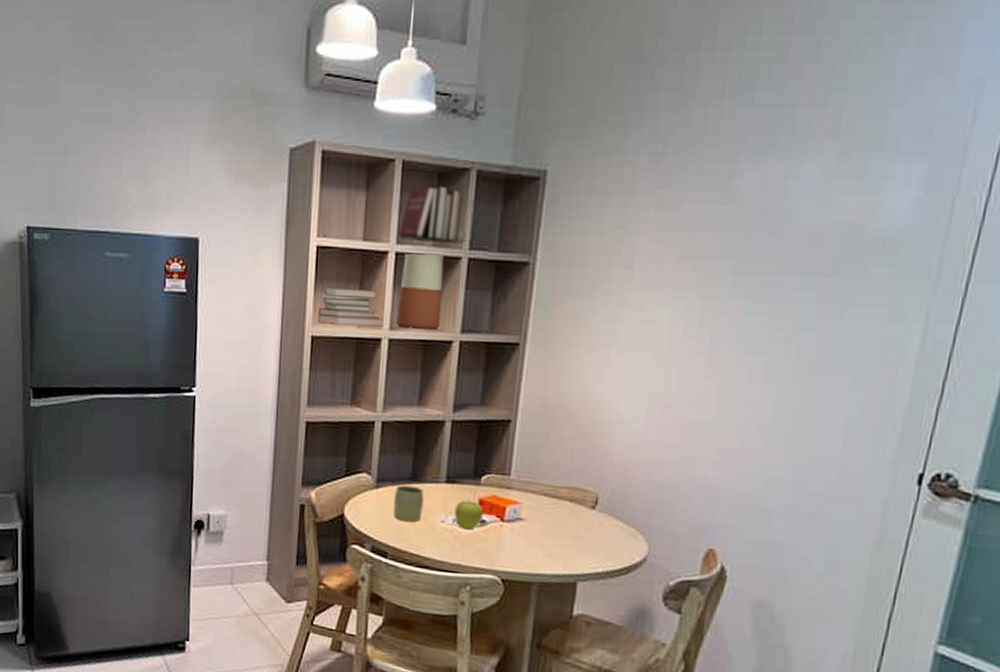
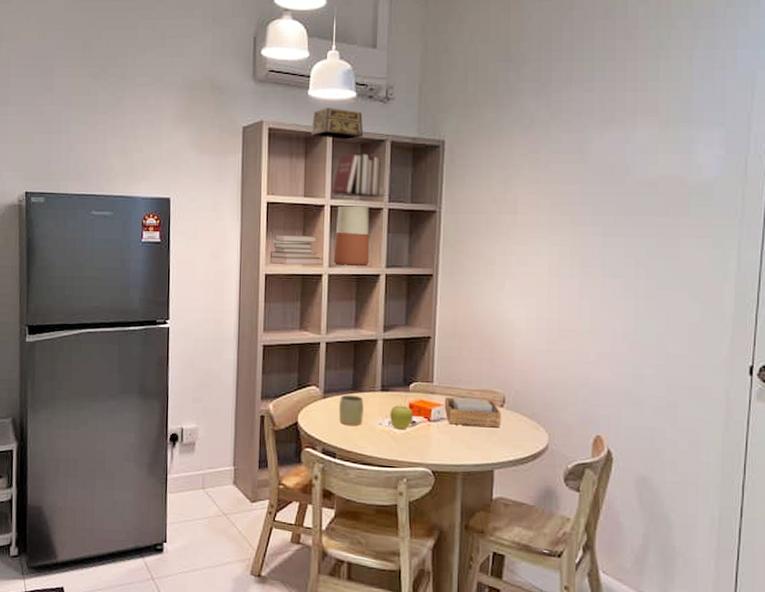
decorative box: none [375,125,443,168] -> present [310,108,364,140]
napkin holder: none [522,494,592,534] -> present [444,397,502,428]

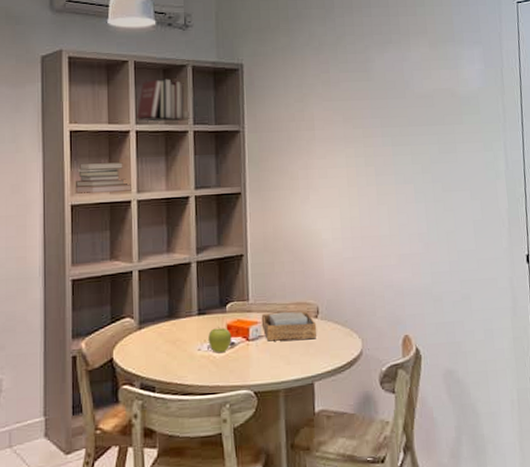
decorative box: present [310,108,364,140] -> none [112,36,165,66]
vase: present [333,205,370,266] -> none [141,128,178,190]
mug: present [338,394,364,425] -> none [155,322,182,355]

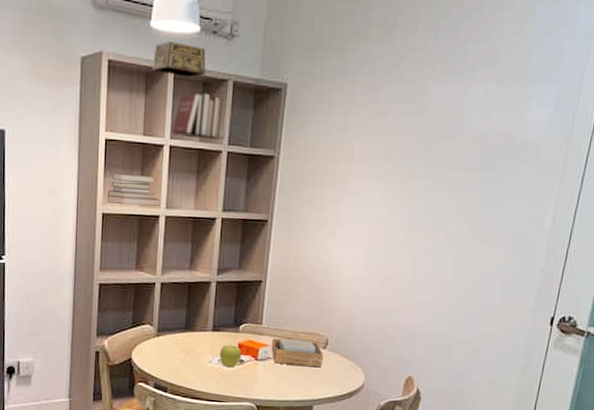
decorative box: none [112,36,165,66] -> present [151,41,206,78]

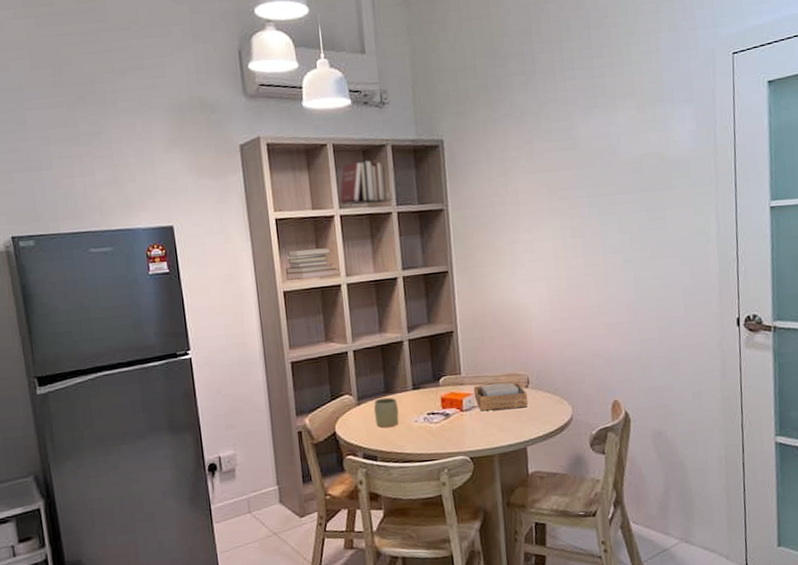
decorative box: present [151,41,206,78] -> none [310,117,364,149]
mug: none [171,333,195,363] -> present [373,397,399,428]
fruit: present [219,344,242,368] -> none [424,400,447,424]

